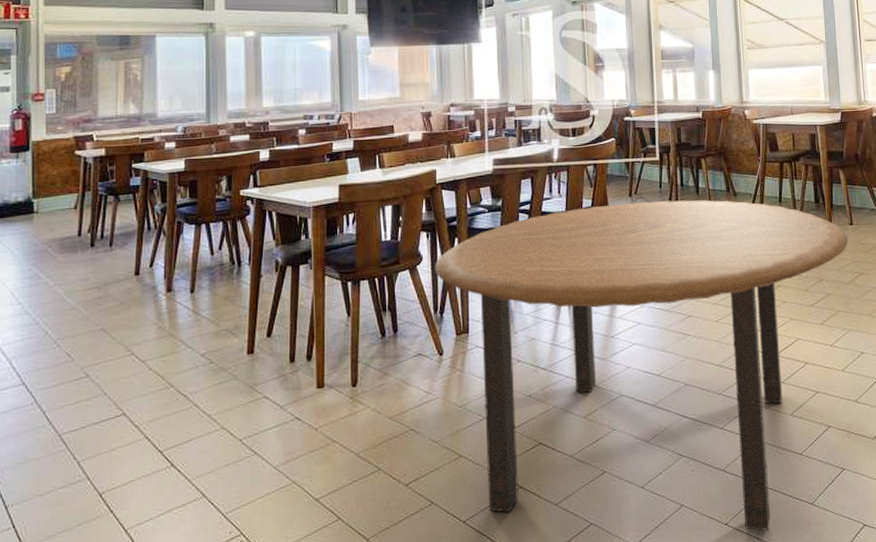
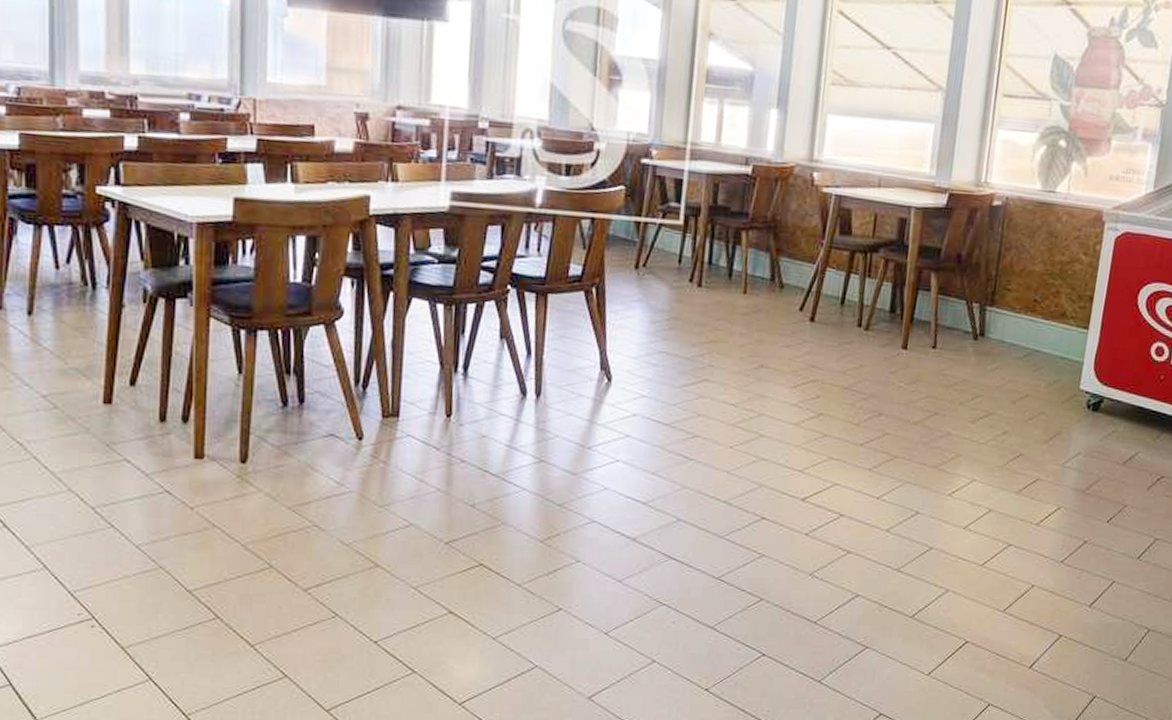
dining table: present [434,200,849,531] -> none [359,275,927,703]

